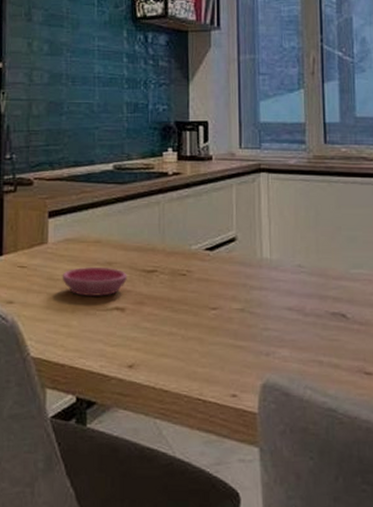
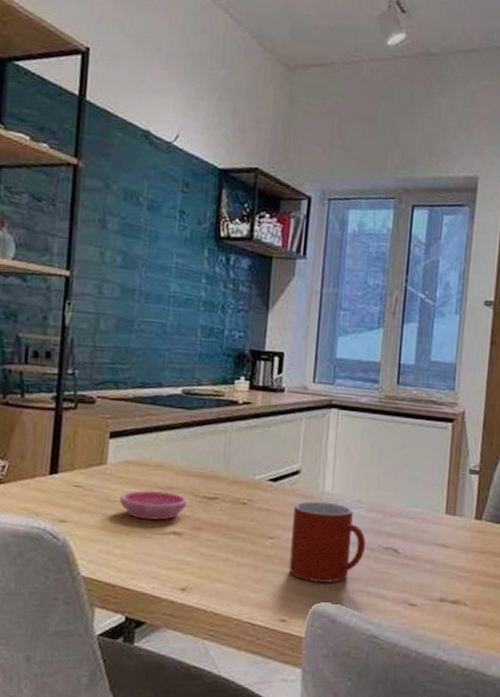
mug: none [234,268,312,353] -> present [288,501,366,583]

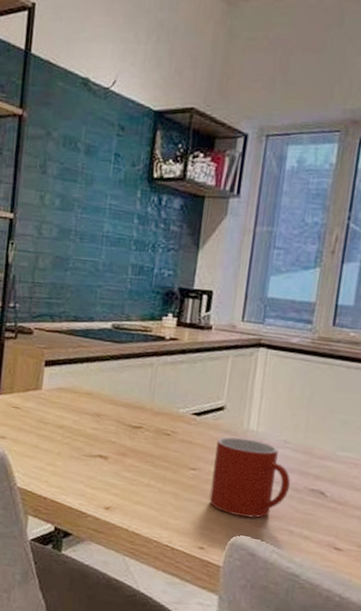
saucer: present [119,490,187,521] -> none [52,415,114,444]

